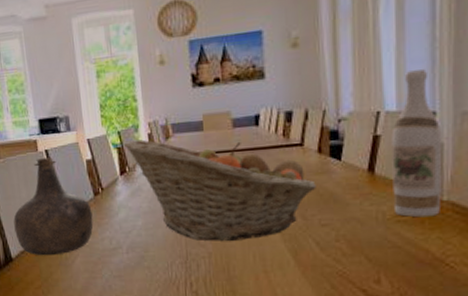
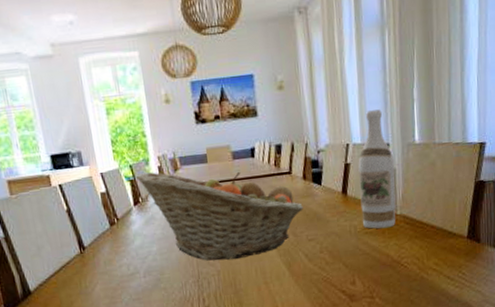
bottle: present [13,156,94,256] -> none [30,190,111,287]

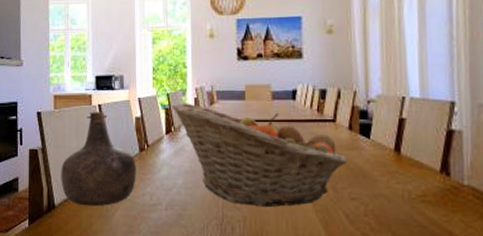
bottle: none [30,190,111,287] -> present [61,111,136,207]
wine bottle: present [358,109,396,229] -> none [415,63,463,200]

